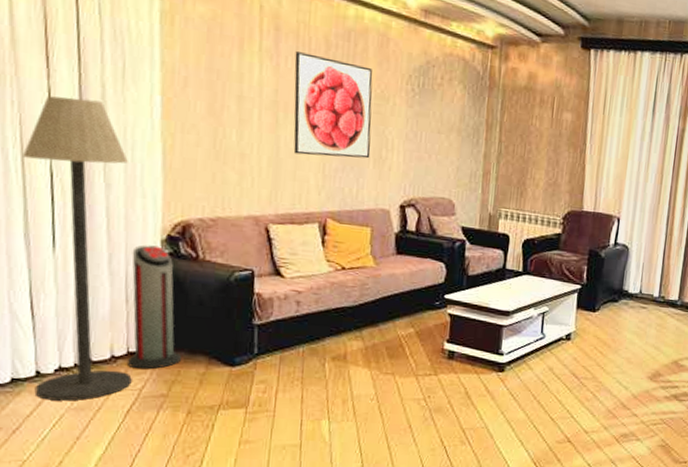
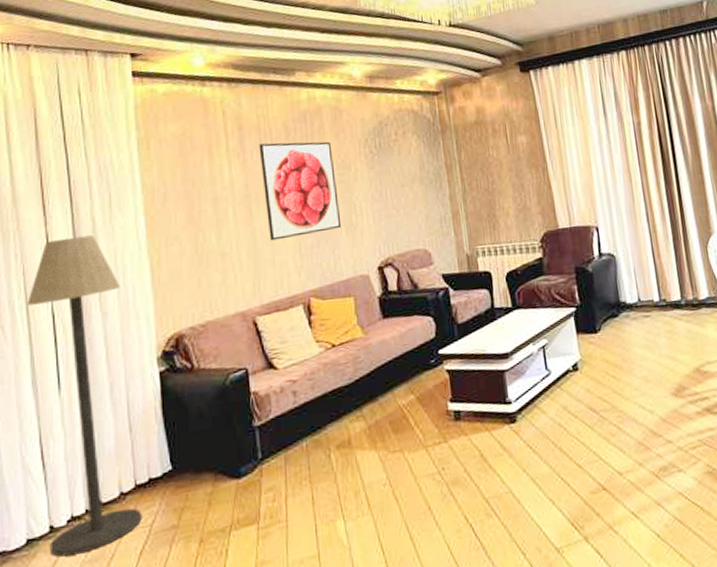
air purifier: present [126,245,181,370] -> none [131,364,187,503]

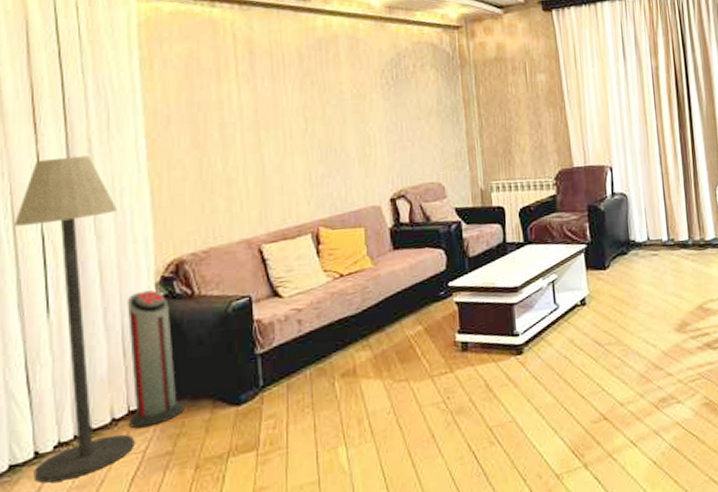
air purifier: none [131,364,187,503] -> present [127,290,184,429]
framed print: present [259,141,342,241] -> none [270,69,355,168]

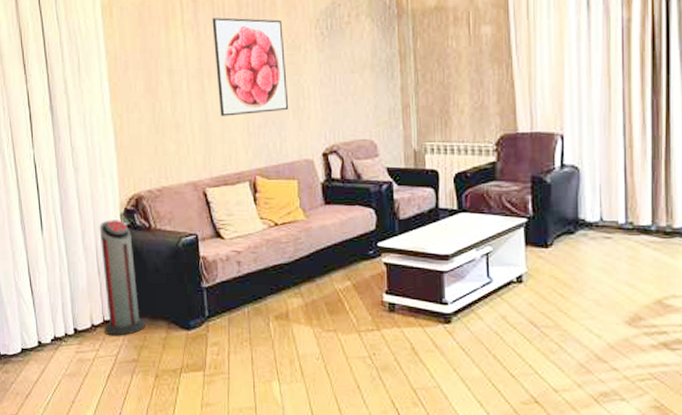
floor lamp: present [14,155,135,483] -> none [14,96,109,368]
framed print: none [270,69,355,168] -> present [212,17,289,117]

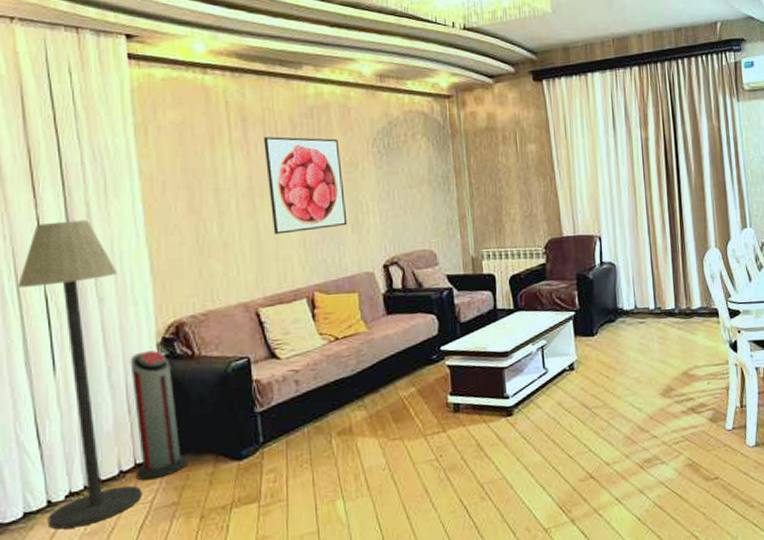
floor lamp: none [14,96,109,368] -> present [18,220,142,530]

